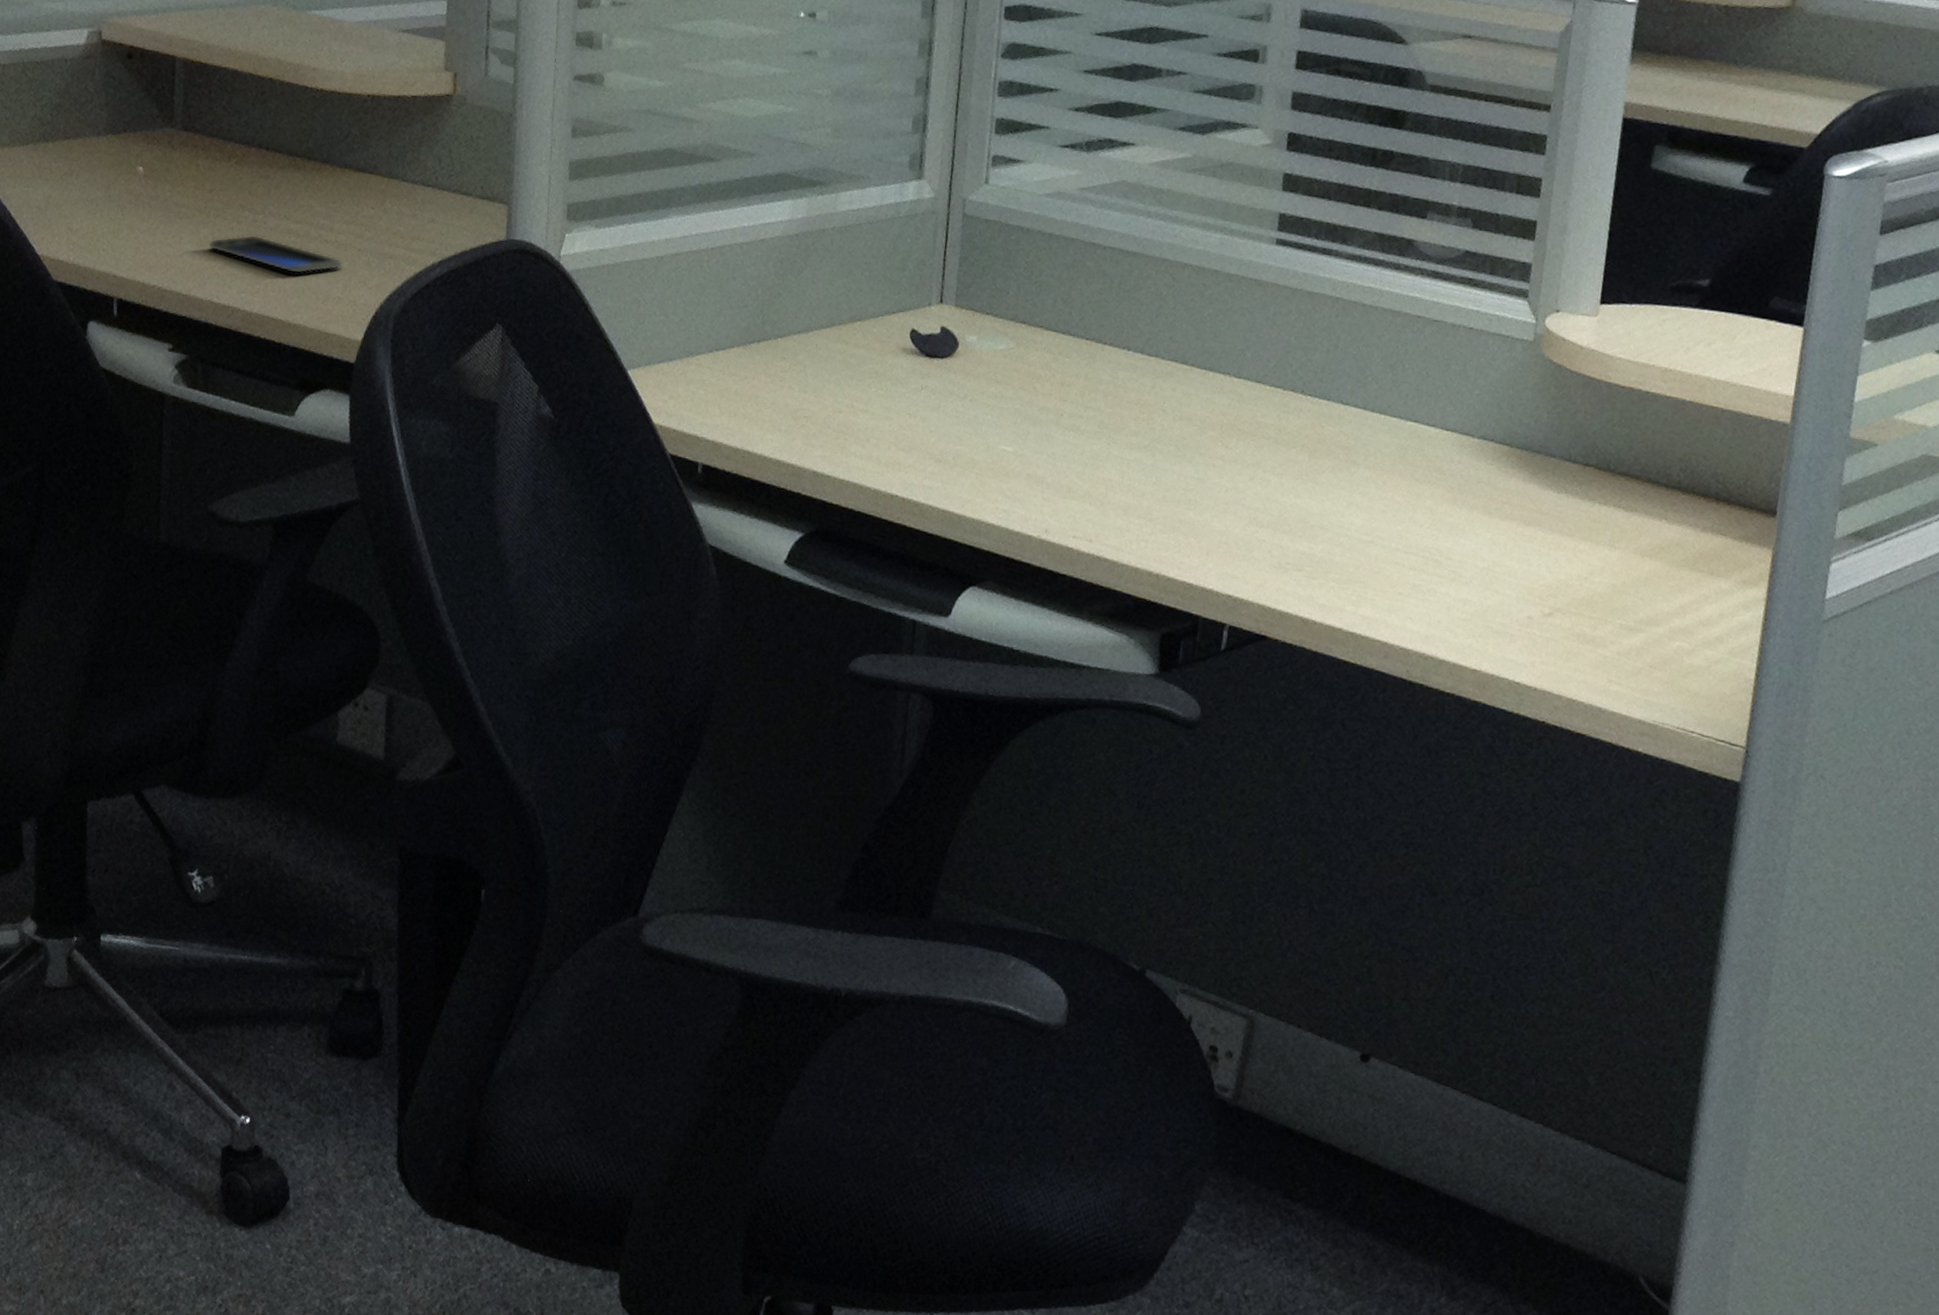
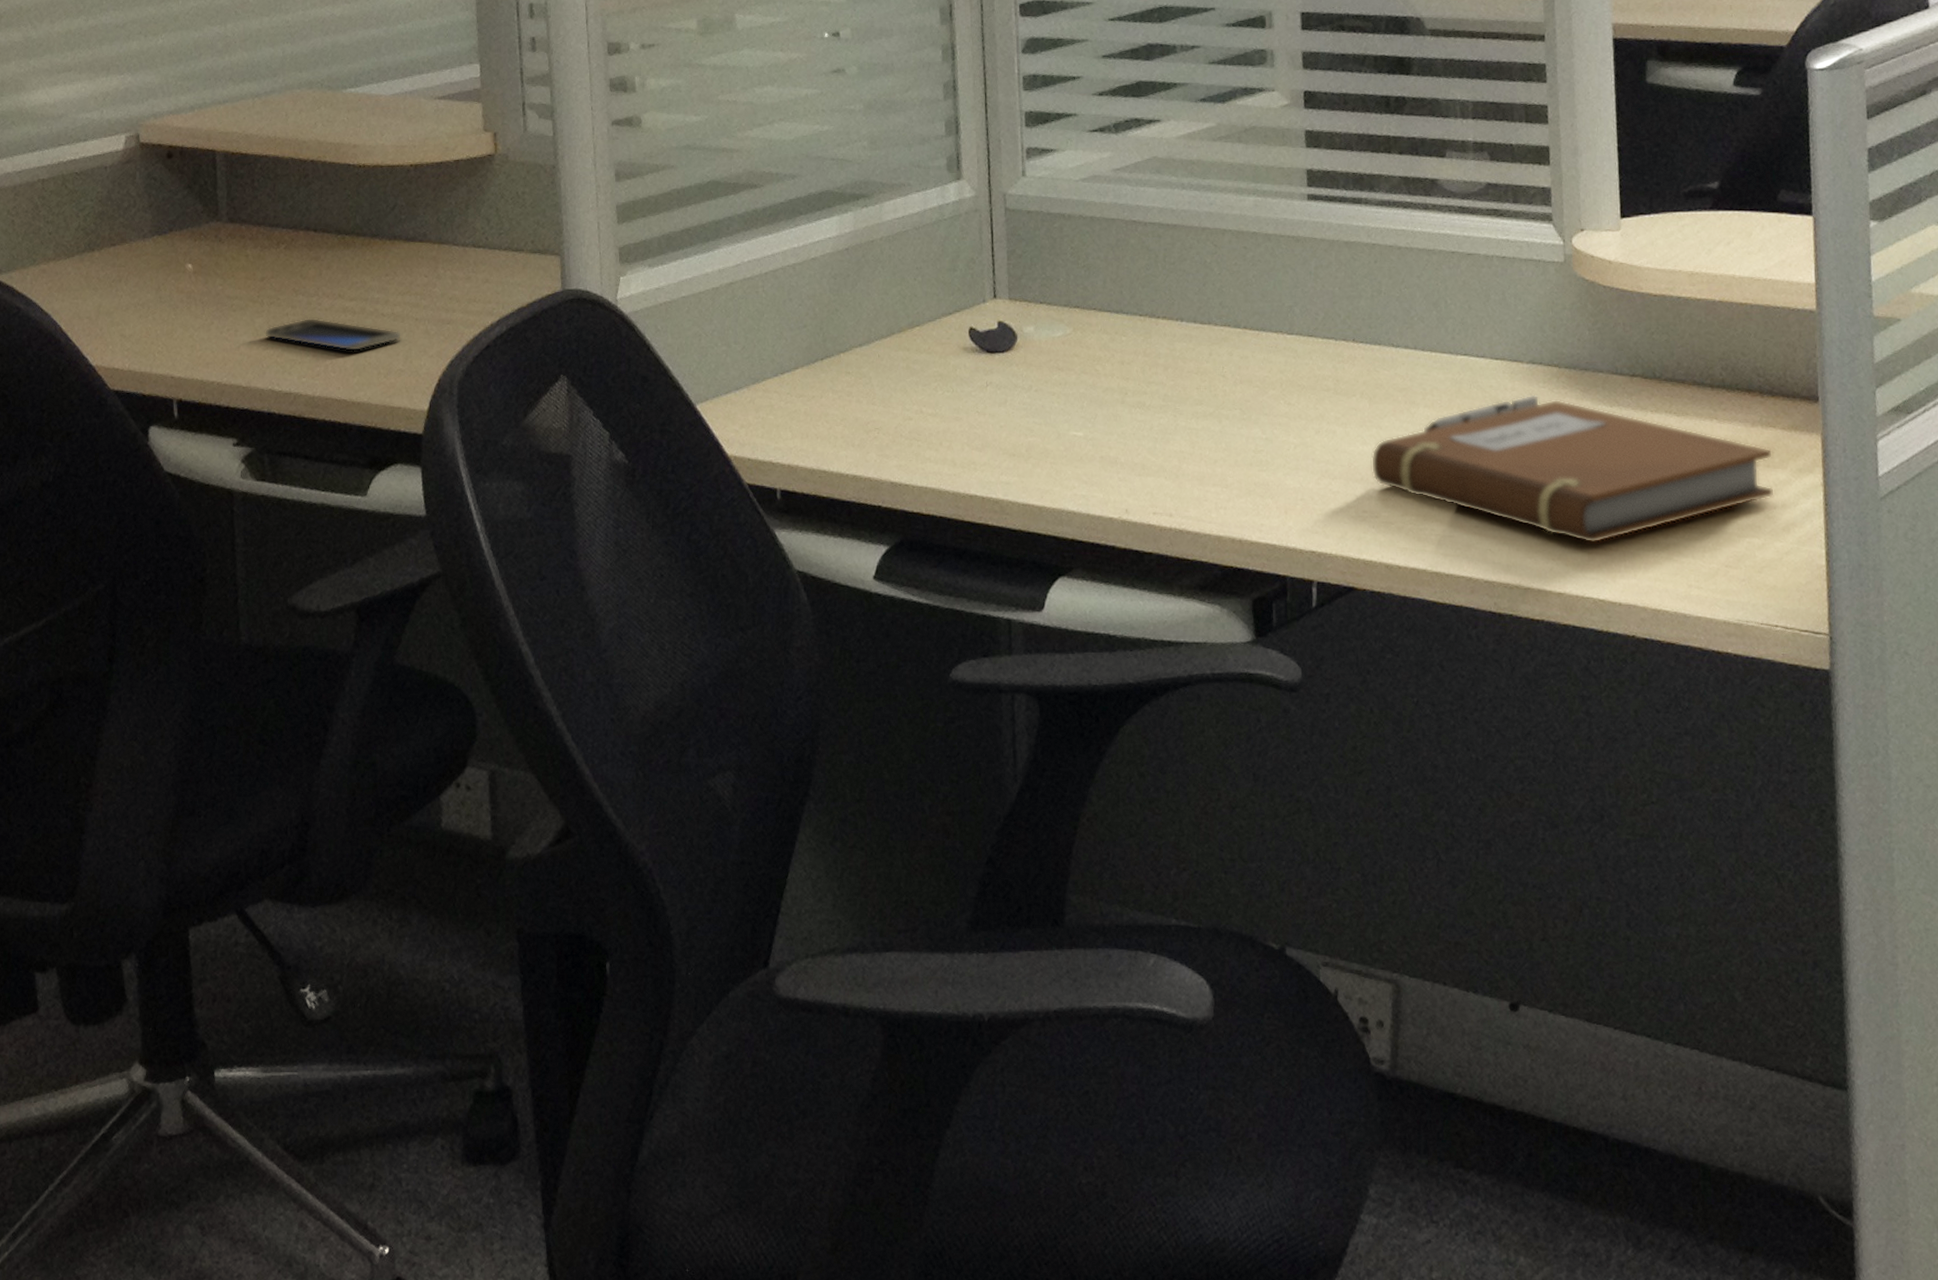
notebook: none [1301,477,1720,627] -> present [1370,399,1773,544]
toy rocket: none [1359,470,1486,494] -> present [1422,394,1540,432]

